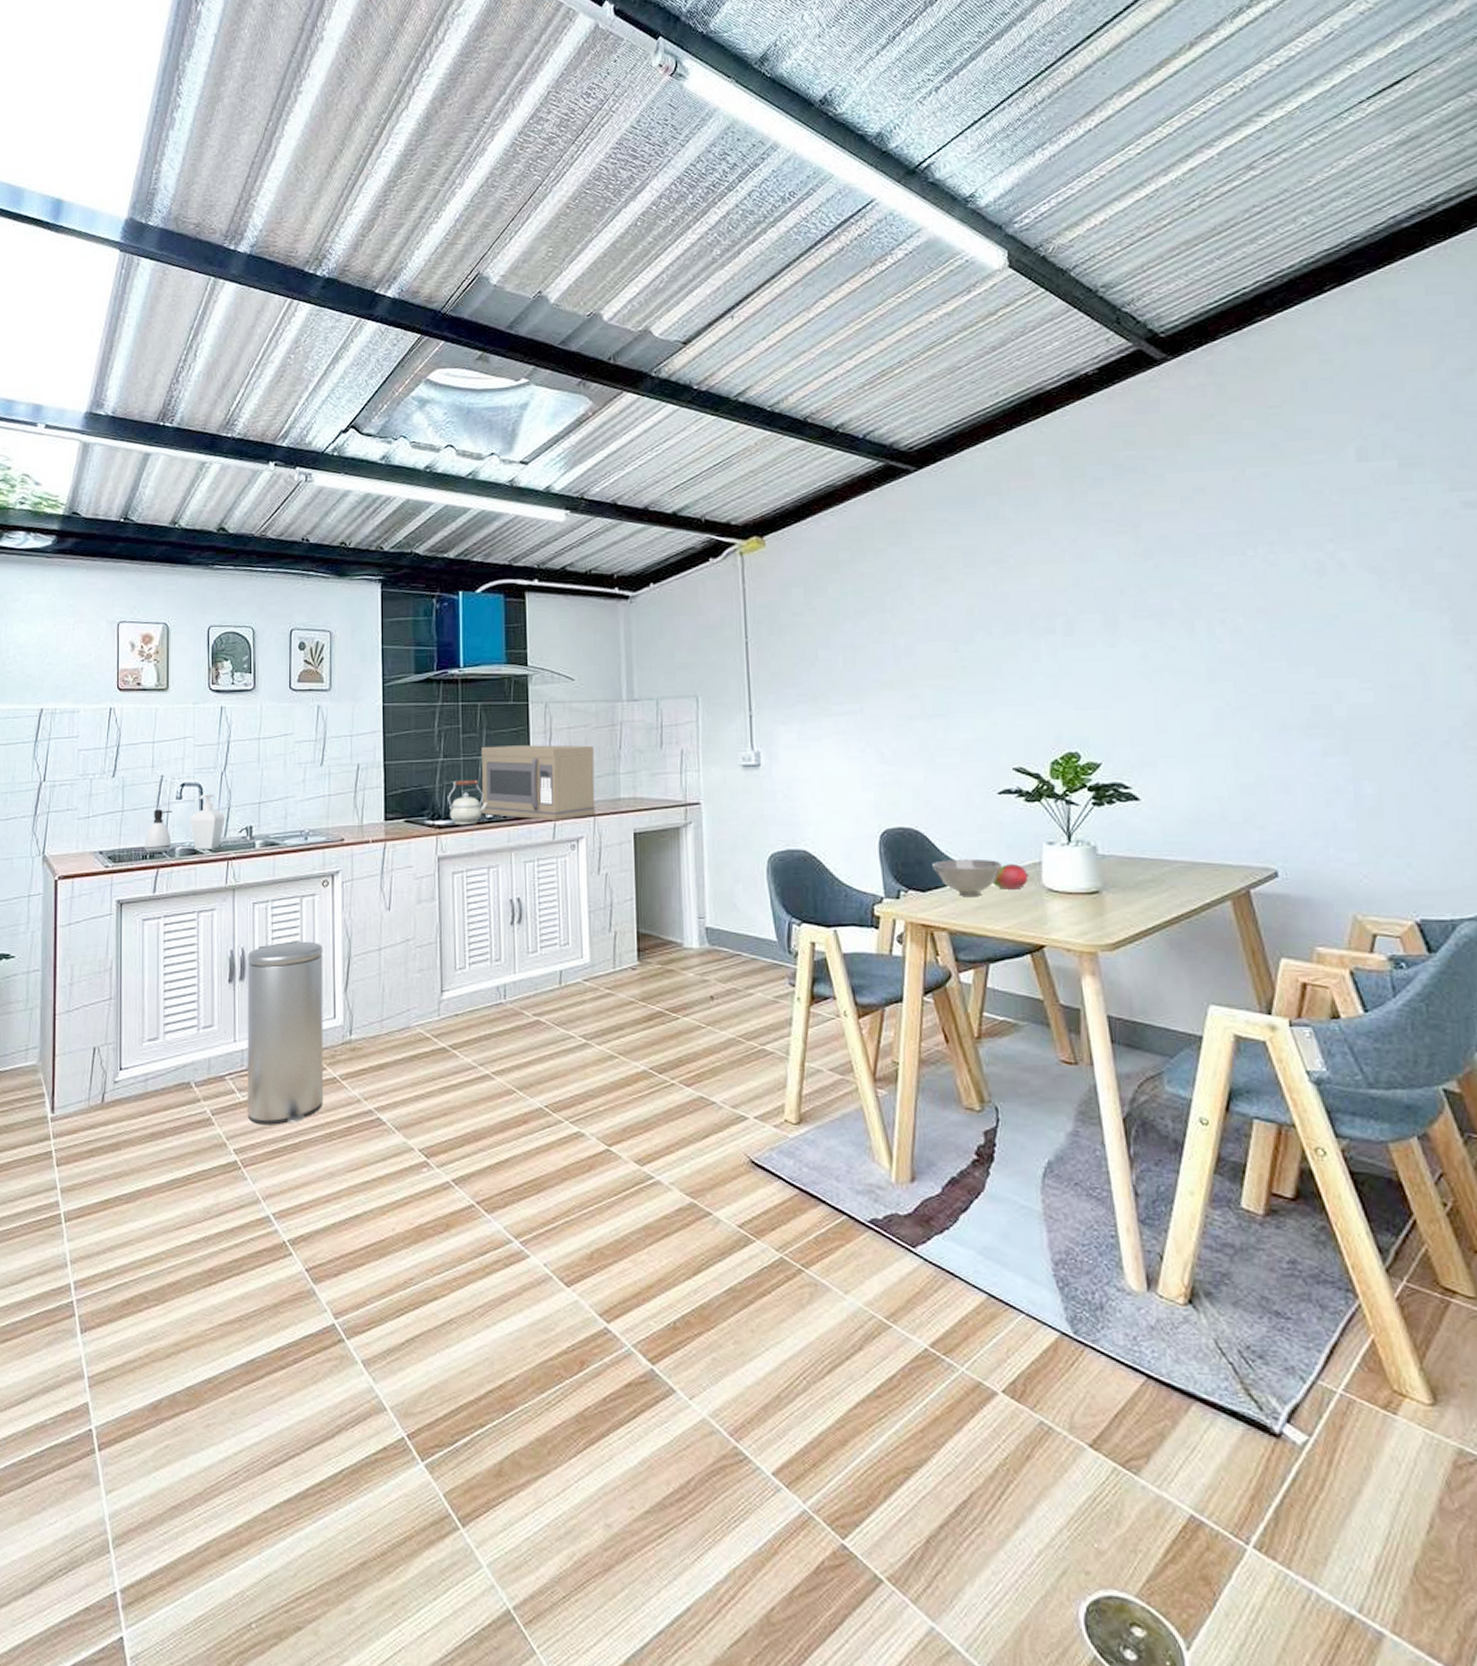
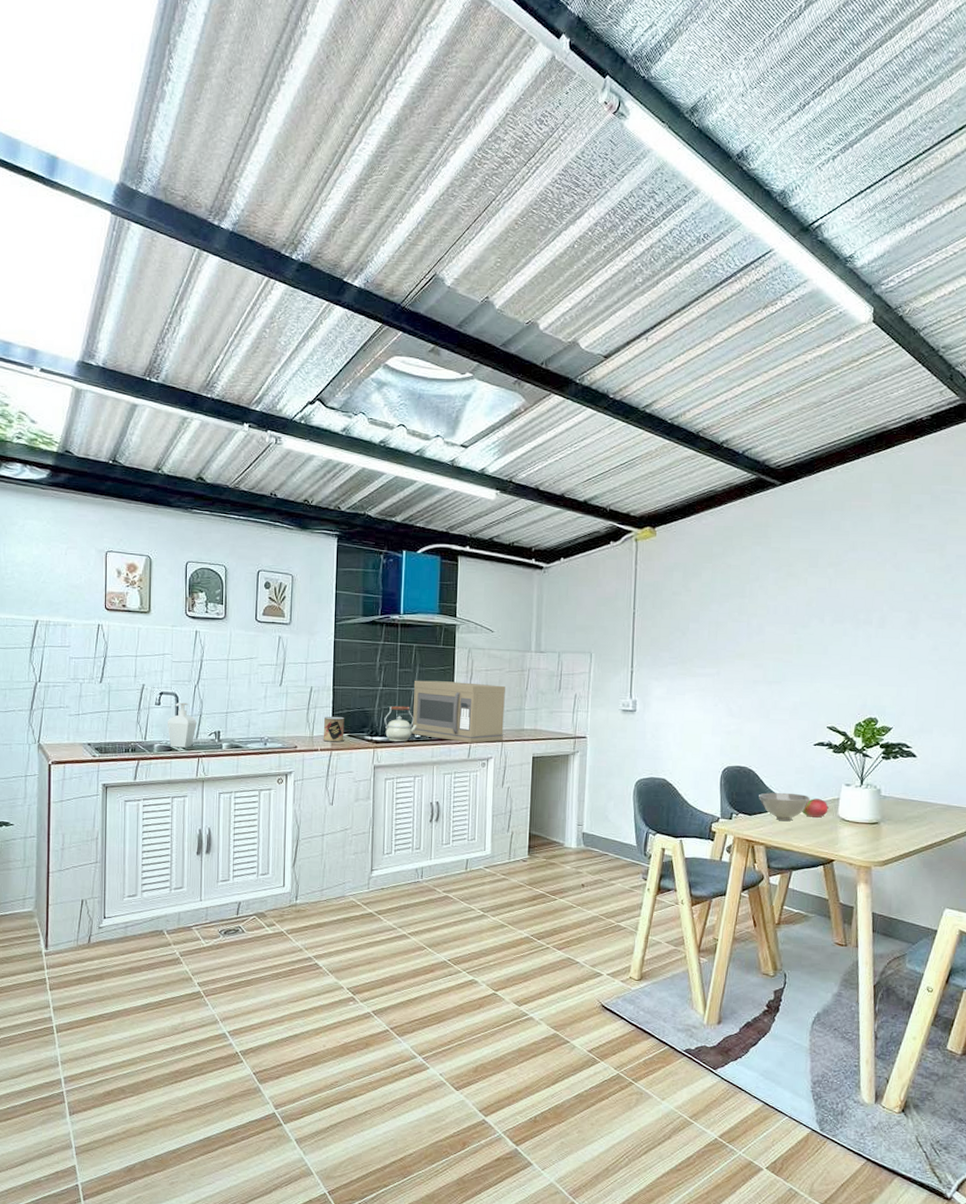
soap dispenser: present [144,808,173,854] -> none [127,711,153,749]
pedal bin: present [247,941,324,1125] -> none [209,825,276,966]
tin can: none [374,798,400,831] -> present [323,716,345,743]

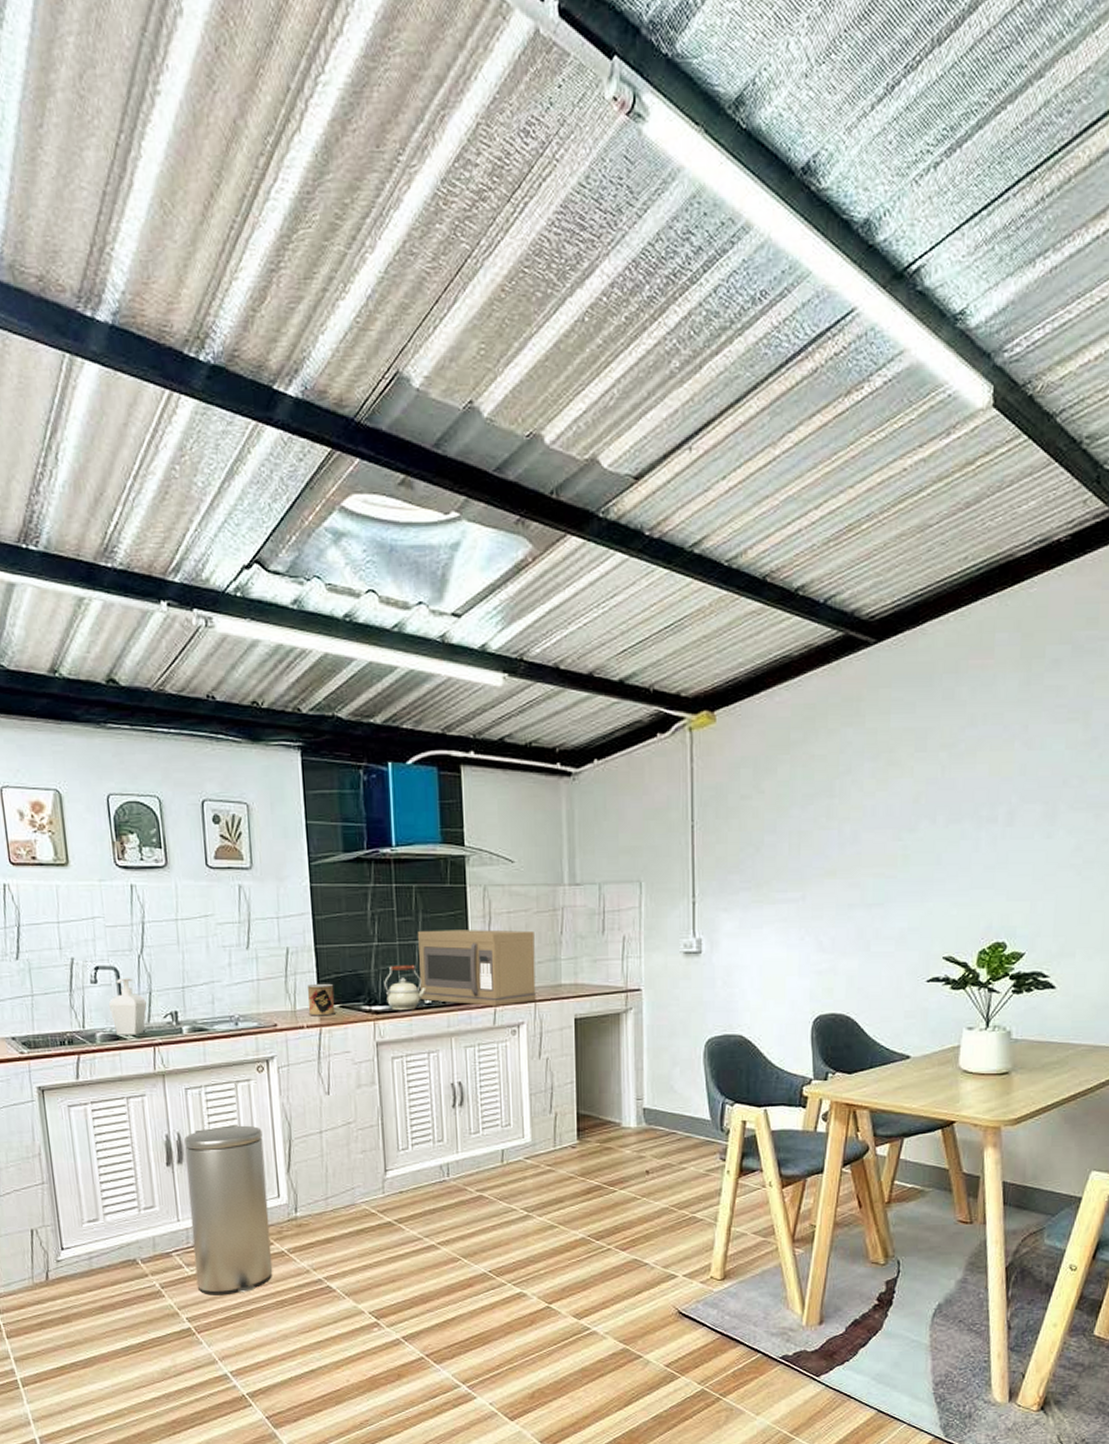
pedal bin: none [209,825,276,966] -> present [183,1125,273,1295]
bowl: present [759,792,810,821] -> none [860,1042,924,1079]
fruit: present [802,798,830,818] -> none [914,1048,948,1071]

